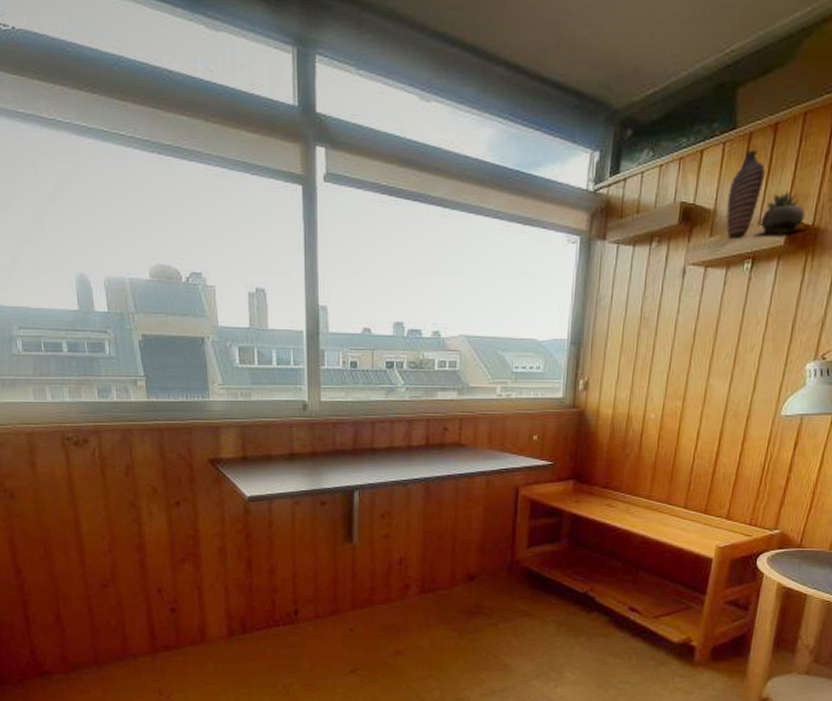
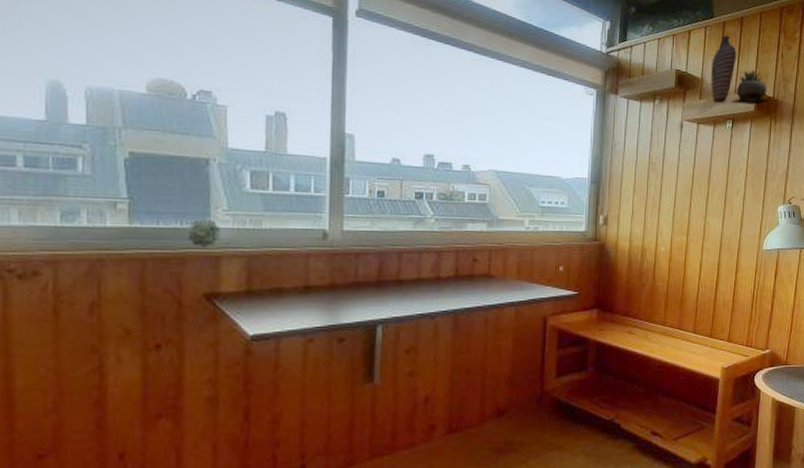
succulent plant: none [191,391,219,419] -> present [186,217,221,248]

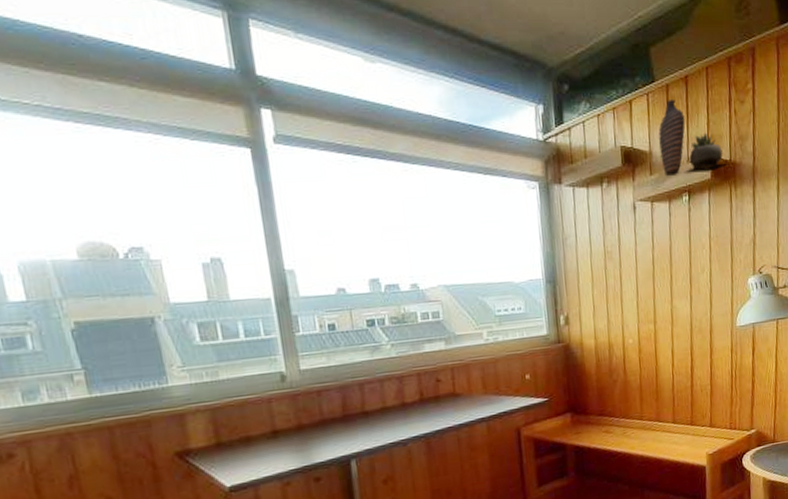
succulent plant: present [186,217,221,248] -> none [145,377,181,408]

